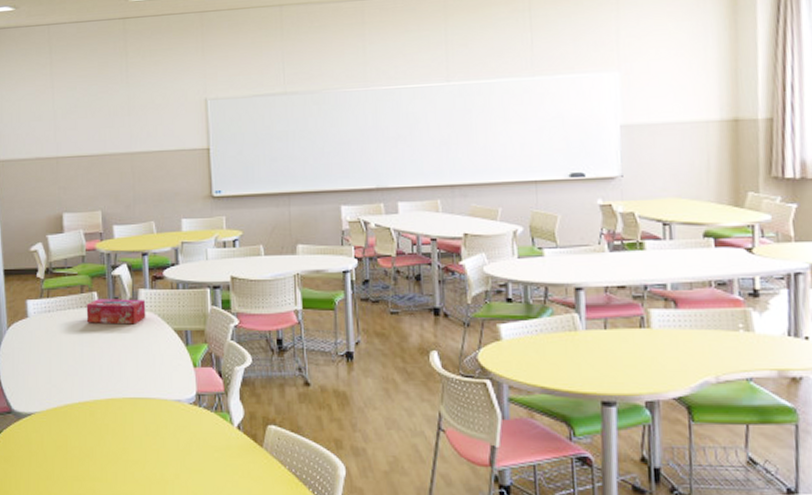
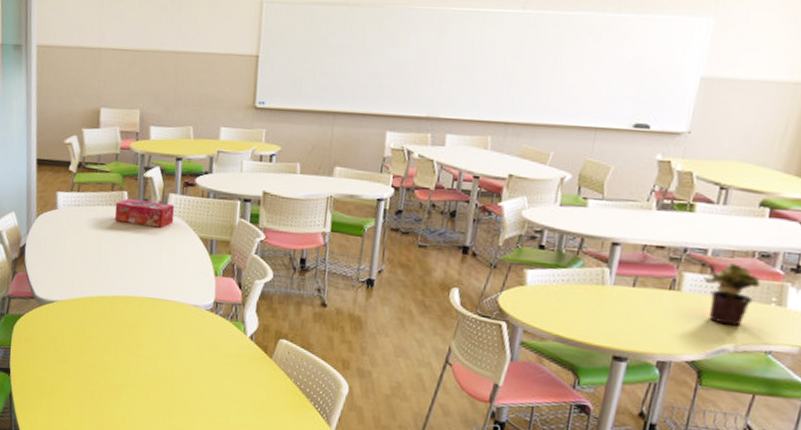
potted plant: none [669,295,724,357] -> present [703,263,761,326]

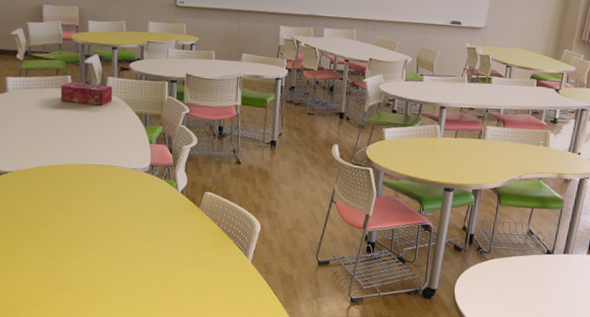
potted plant: present [703,263,761,326] -> none [499,118,533,162]

